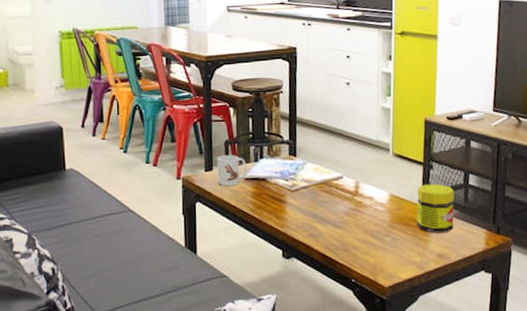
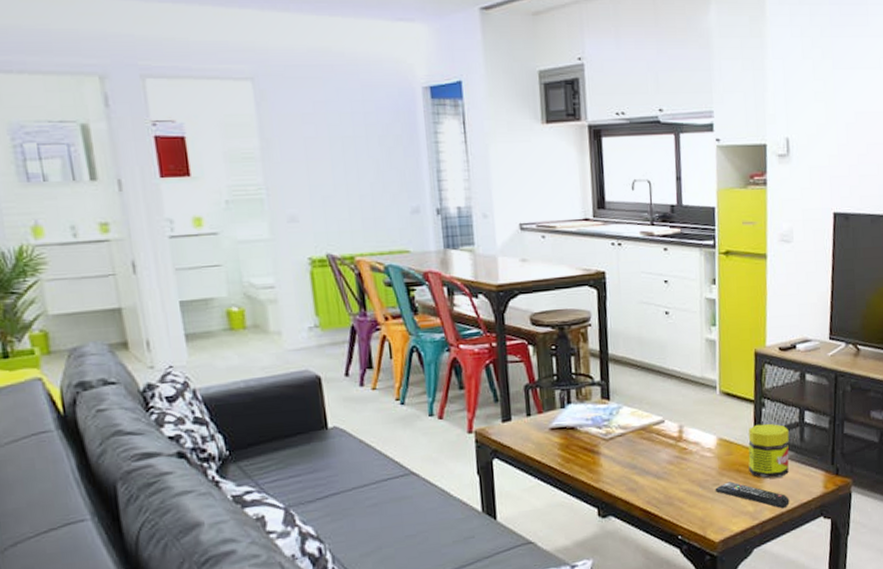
mug: present [217,155,247,186] -> none [516,401,552,438]
remote control: none [386,234,454,261] -> present [715,481,790,509]

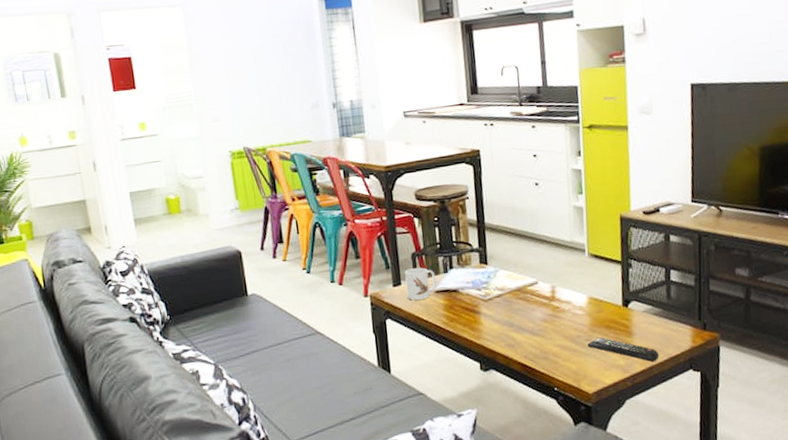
mug: none [516,401,552,438] -> present [405,267,437,300]
jar: present [748,423,789,479] -> none [617,282,657,334]

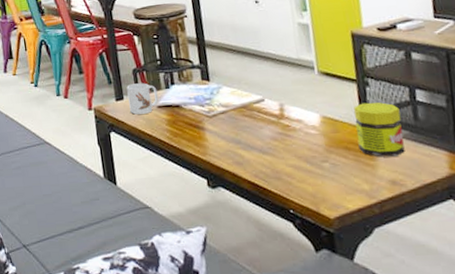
remote control: present [587,337,659,363] -> none [324,159,411,189]
jar: none [617,282,657,334] -> present [353,102,405,157]

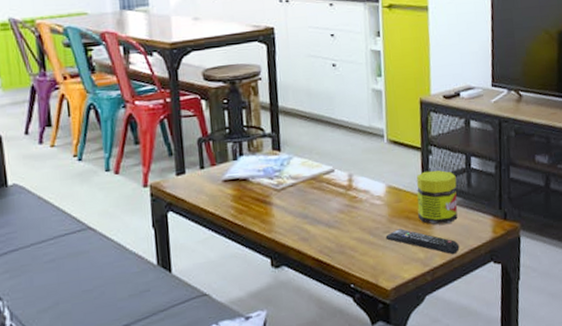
mug: present [126,83,159,115] -> none [189,154,225,191]
remote control: none [324,159,411,189] -> present [385,228,460,255]

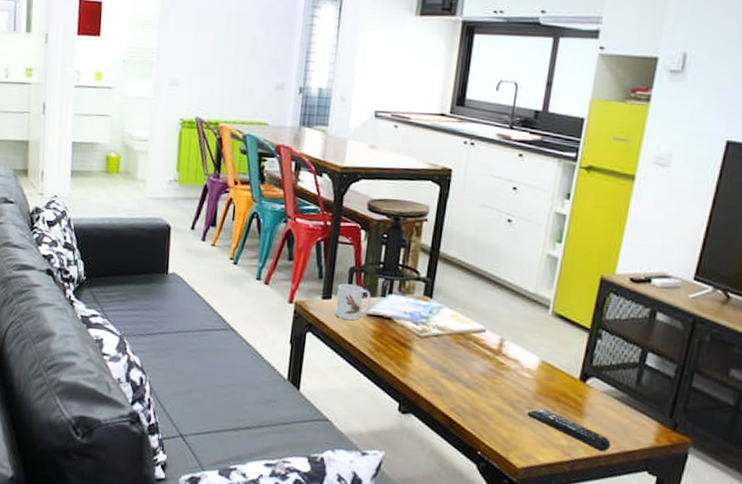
mug: none [189,154,225,191] -> present [335,283,372,320]
jar: present [416,170,458,225] -> none [569,355,625,418]

